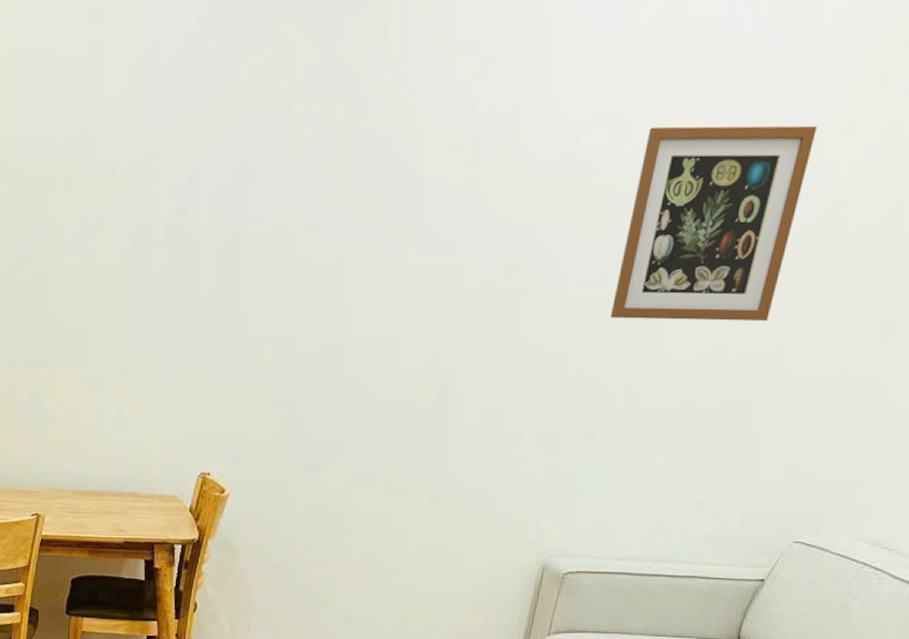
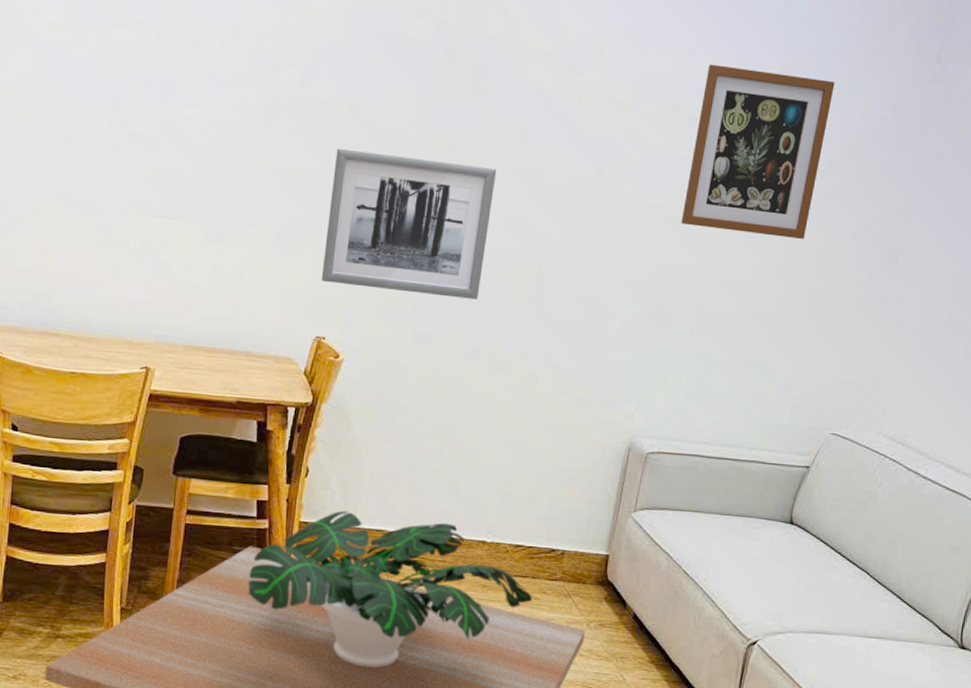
wall art: none [204,276,392,422] -> present [321,148,497,300]

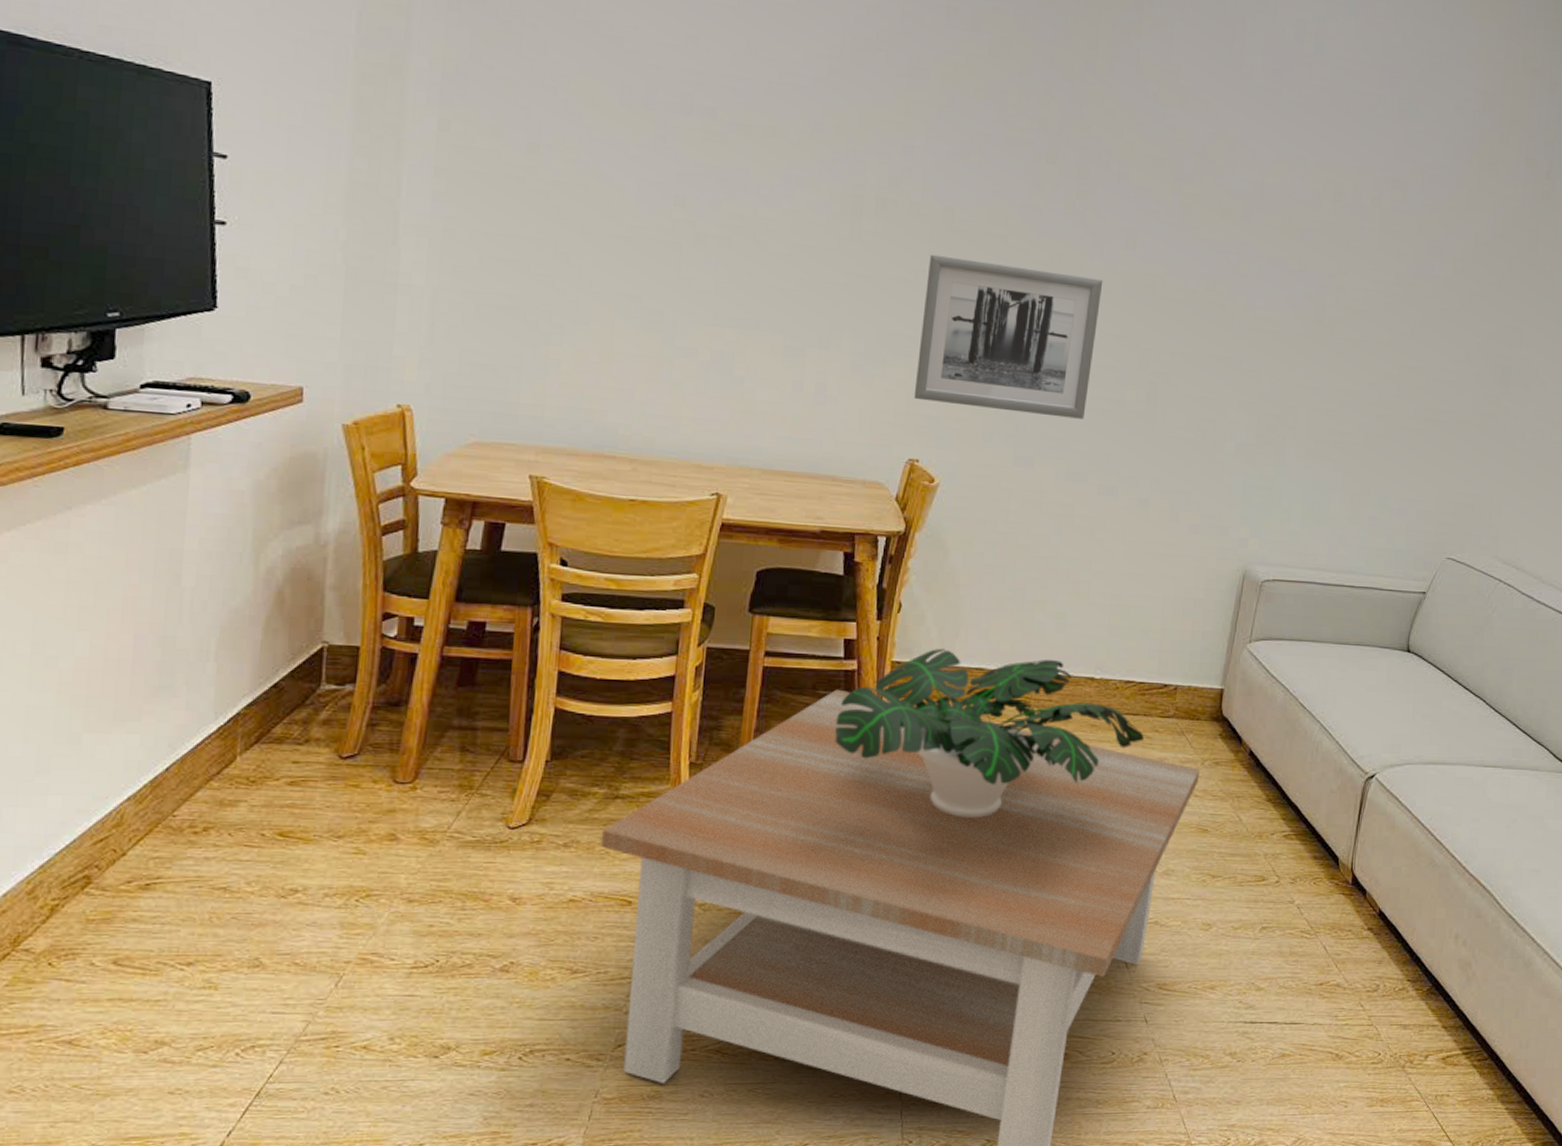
wall art: present [681,64,835,240] -> none [1294,174,1447,359]

